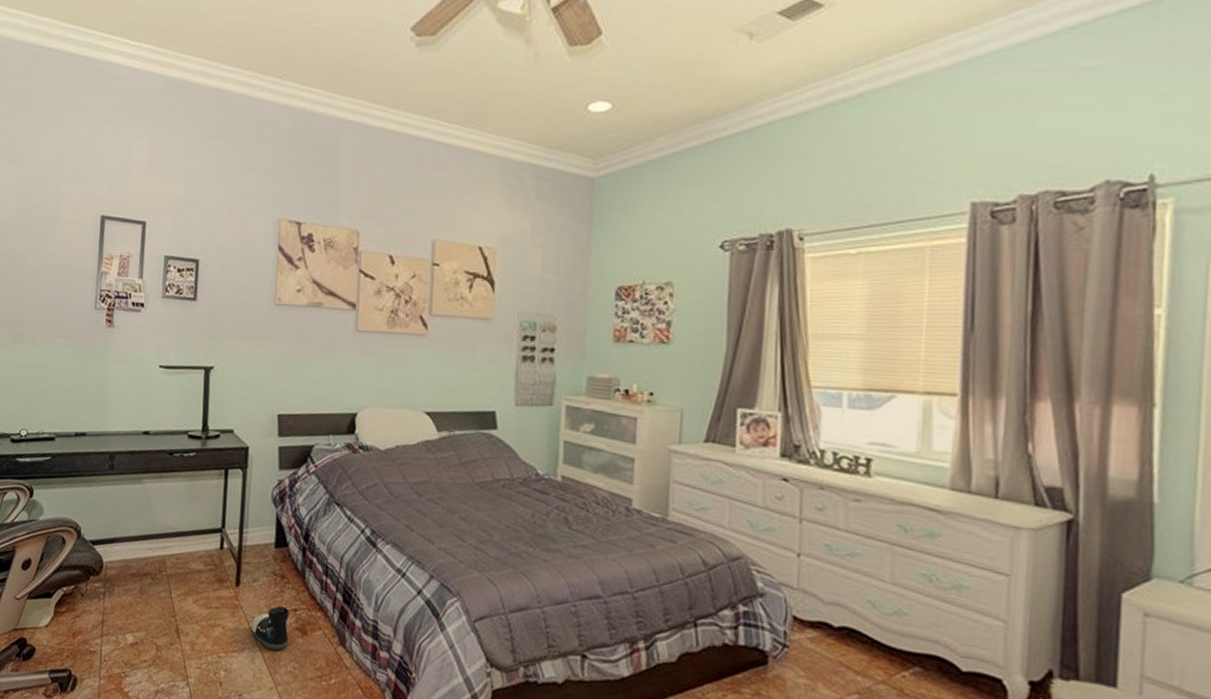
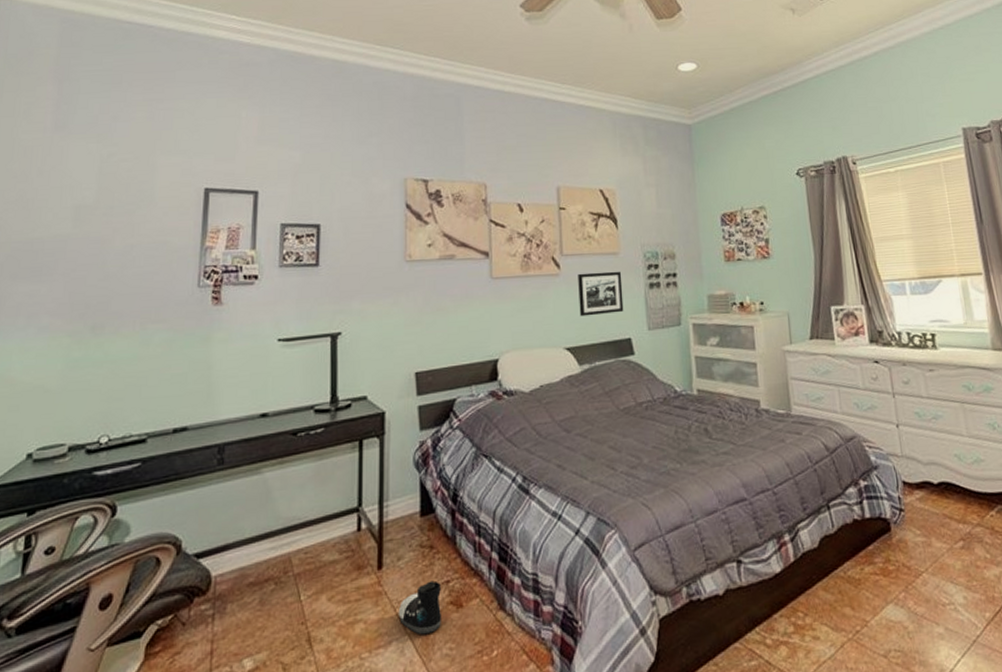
picture frame: none [443,336,493,383] -> present [578,271,624,317]

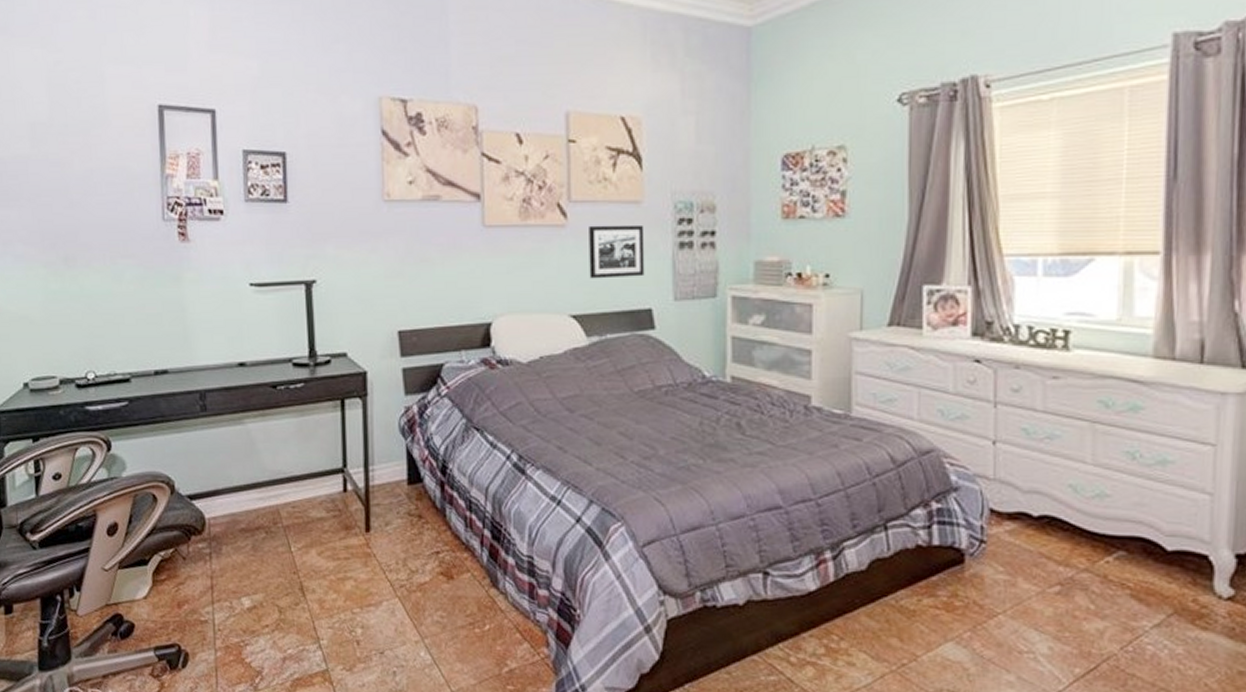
shoe: present [398,580,441,635] -> none [387,549,432,600]

